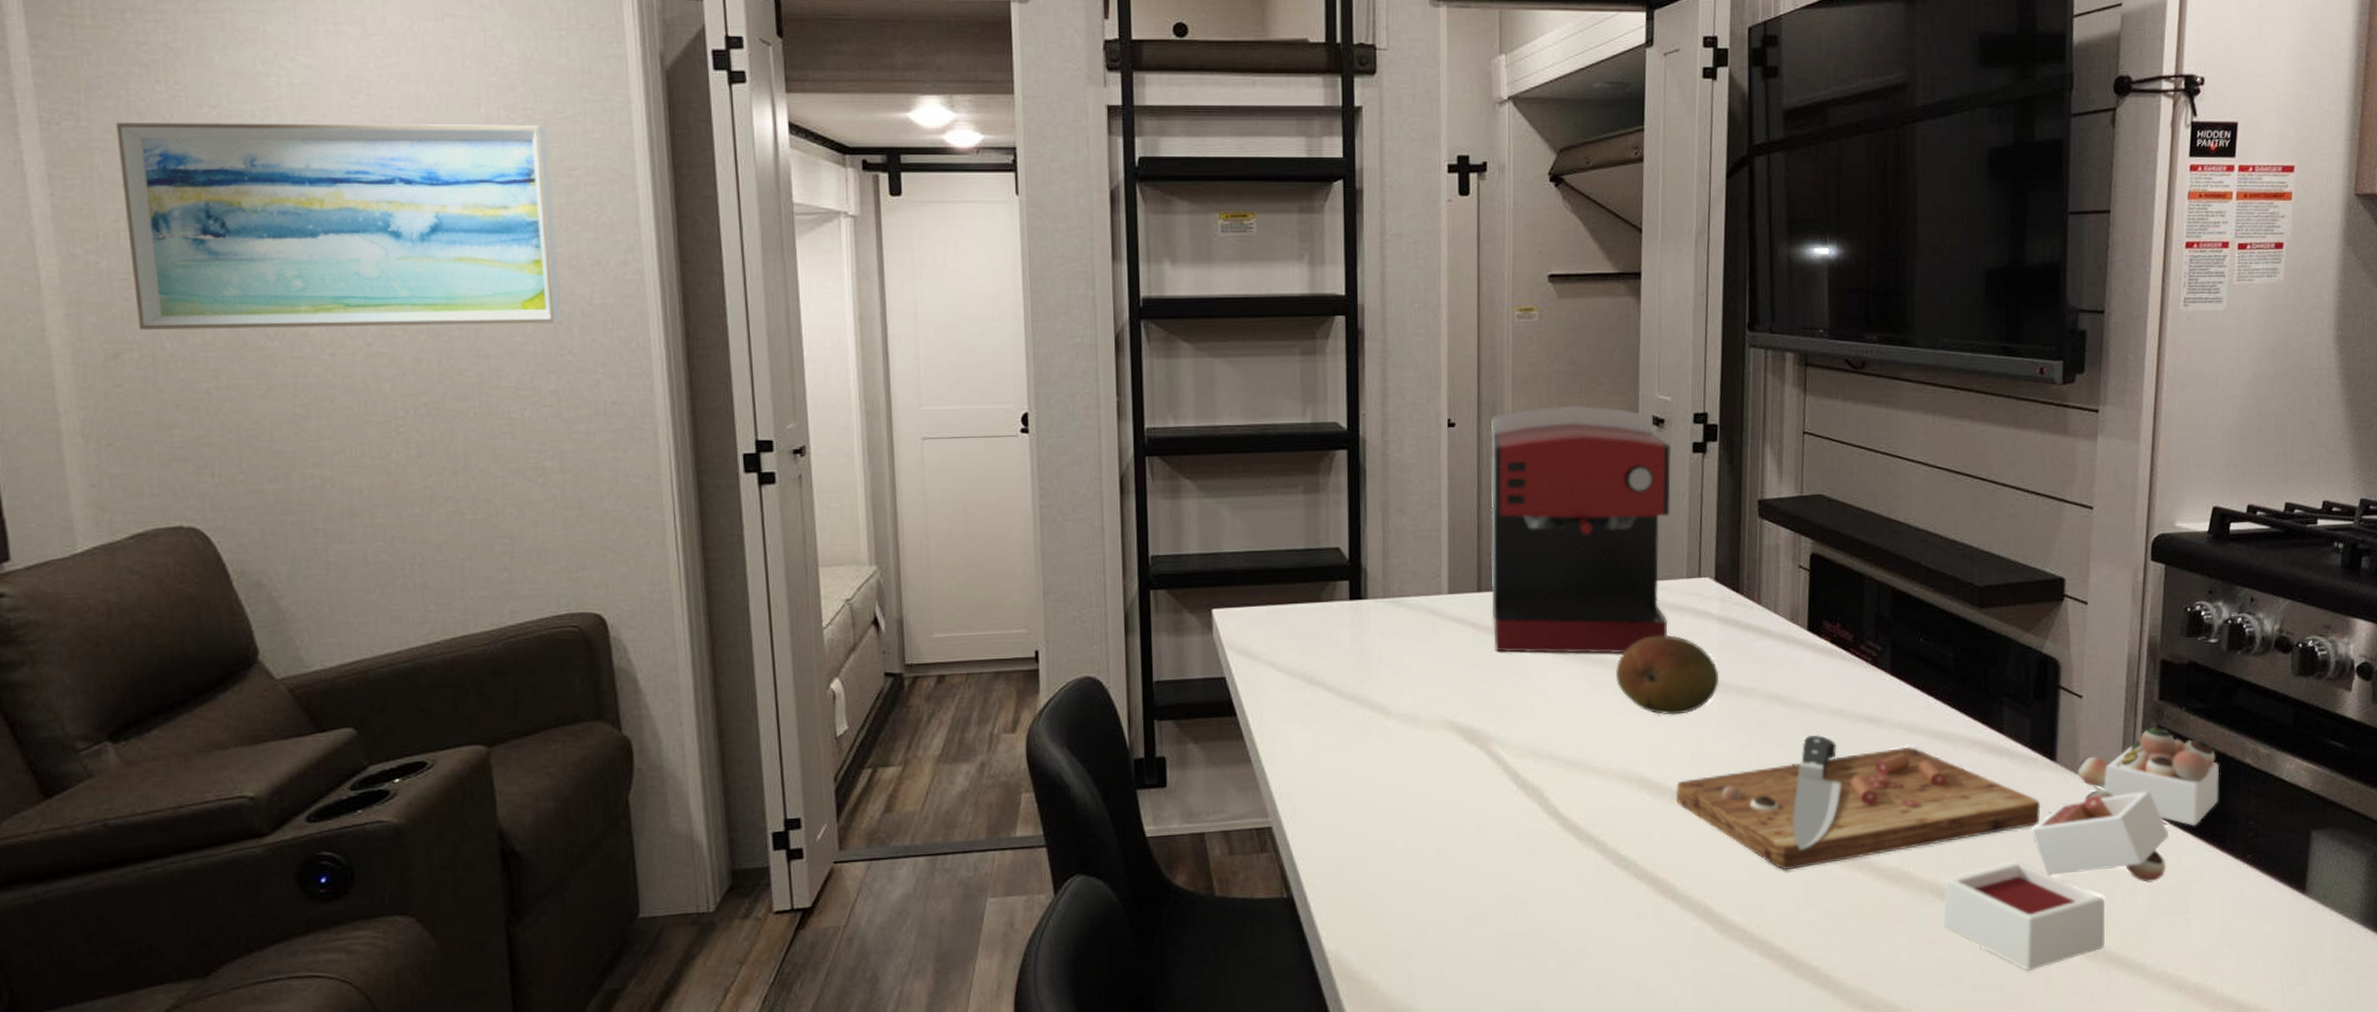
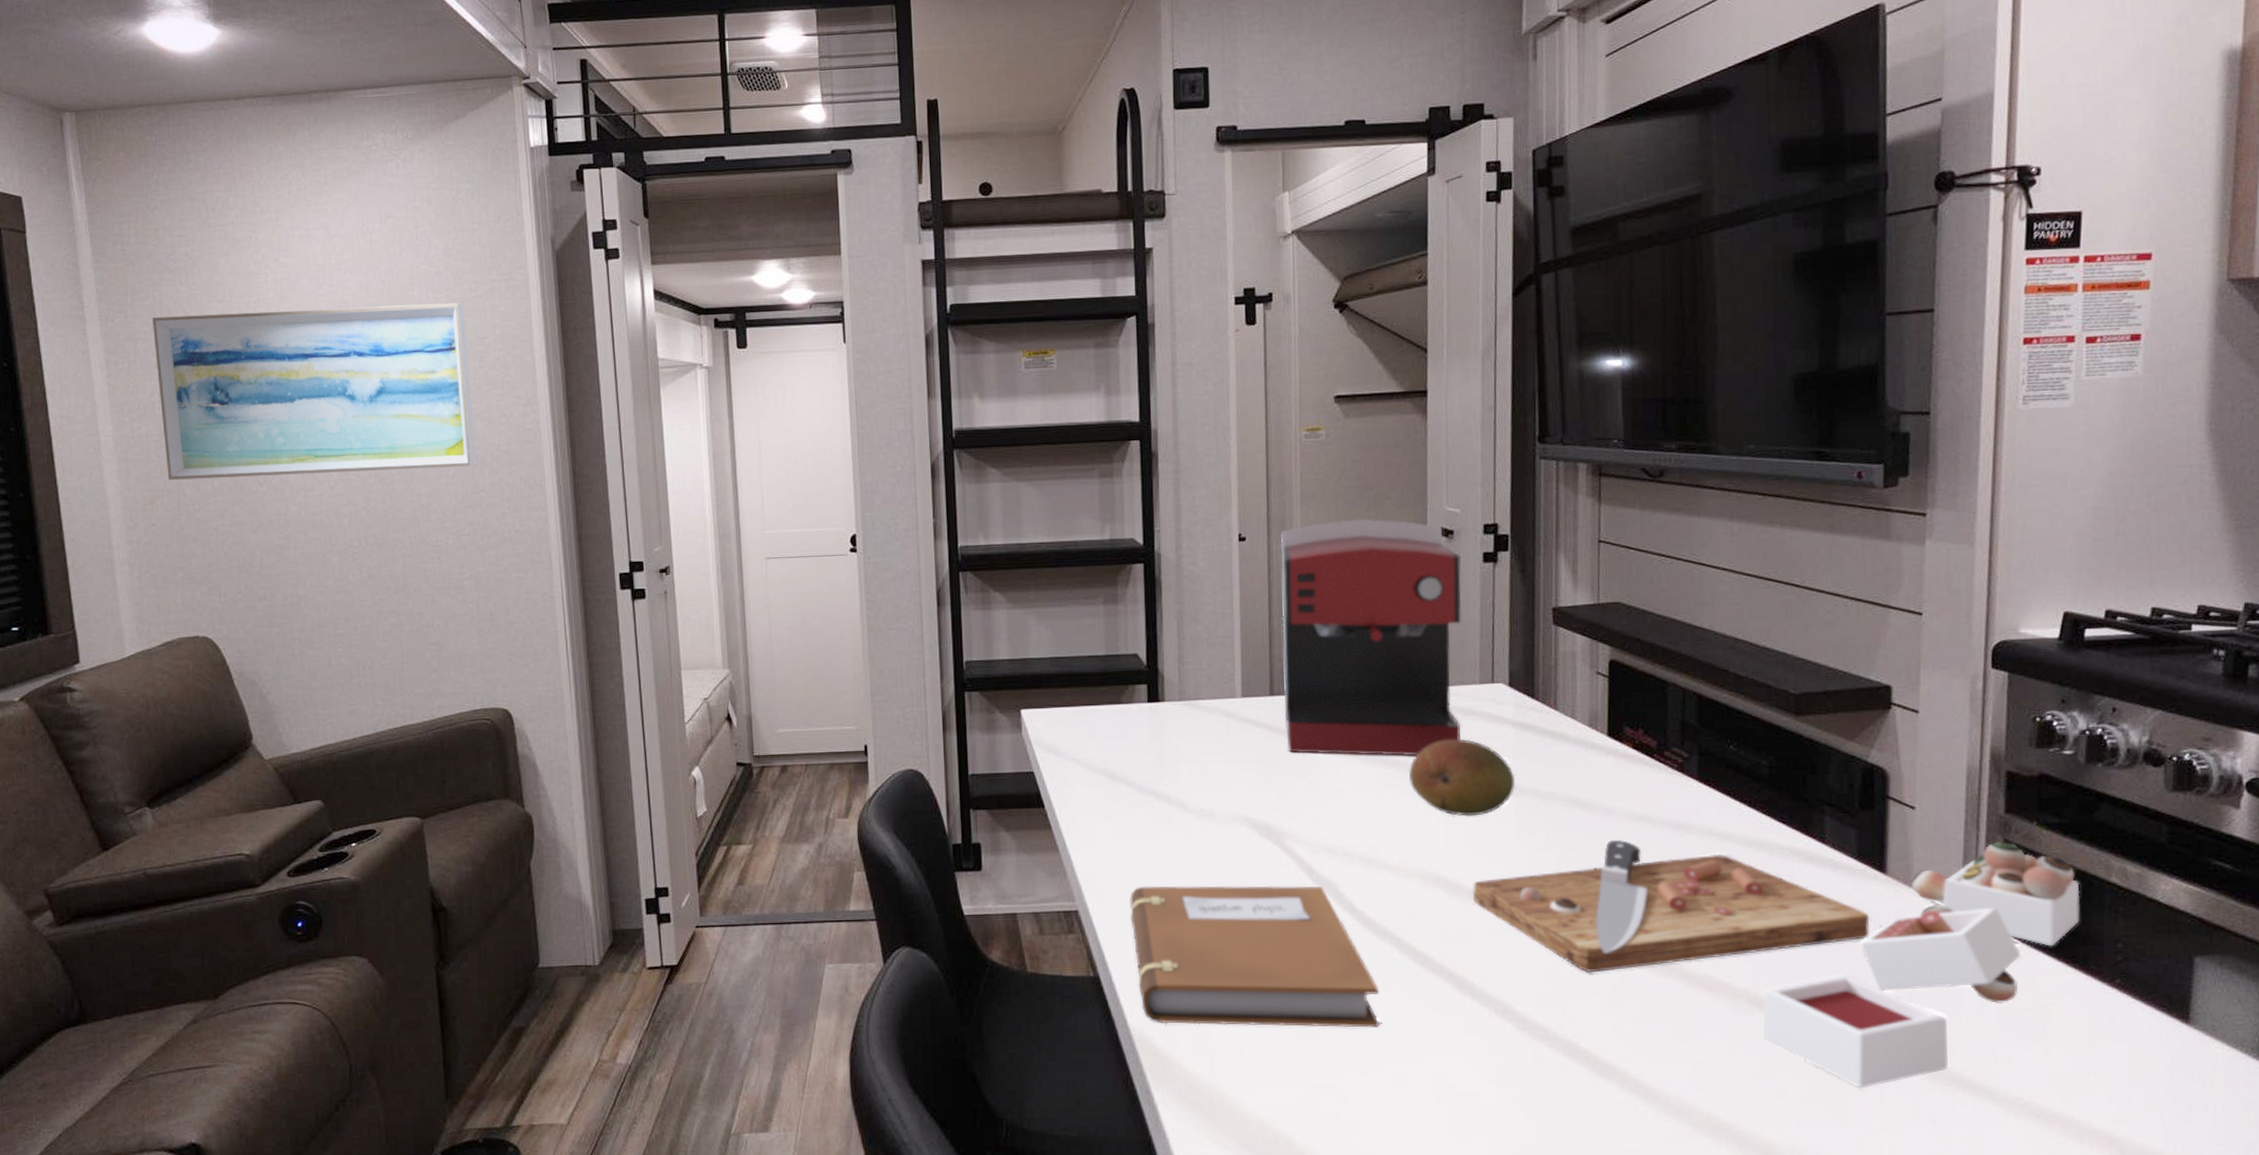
notebook: none [1326,792,1583,945] -> present [1129,885,1380,1028]

